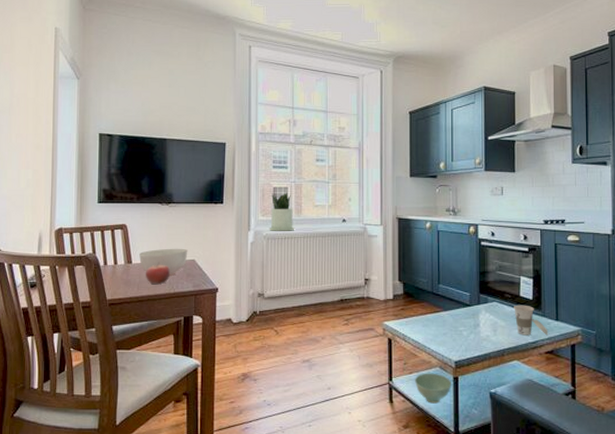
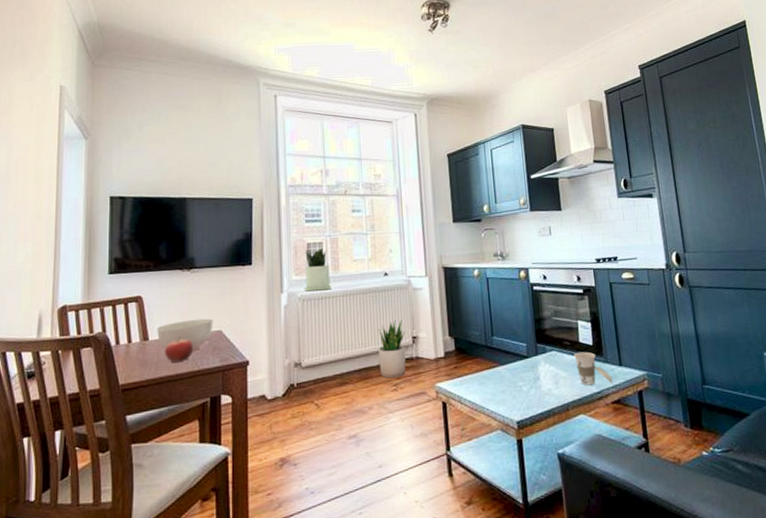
planter: none [333,263,359,314] -> present [378,320,406,379]
bowl: present [414,373,452,404] -> none [474,437,516,473]

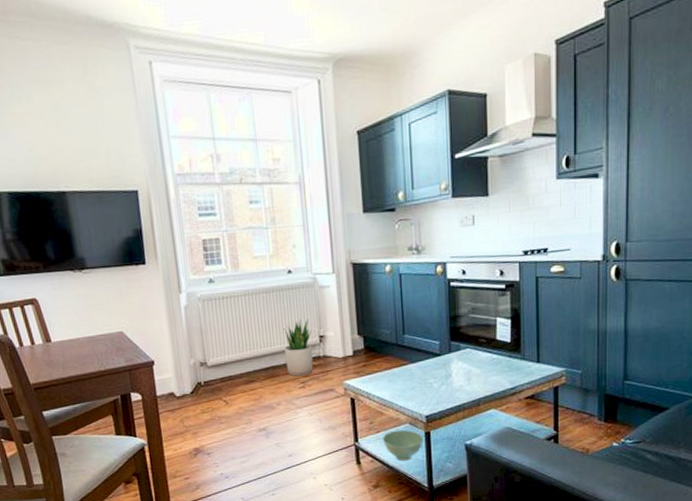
bowl: present [157,318,213,351] -> none [58,320,114,352]
fruit: present [165,336,194,363] -> none [69,337,98,364]
planter: present [304,247,333,292] -> none [201,244,234,291]
bowl: none [474,437,516,473] -> present [382,429,423,461]
cup: present [573,351,614,386] -> none [488,349,529,382]

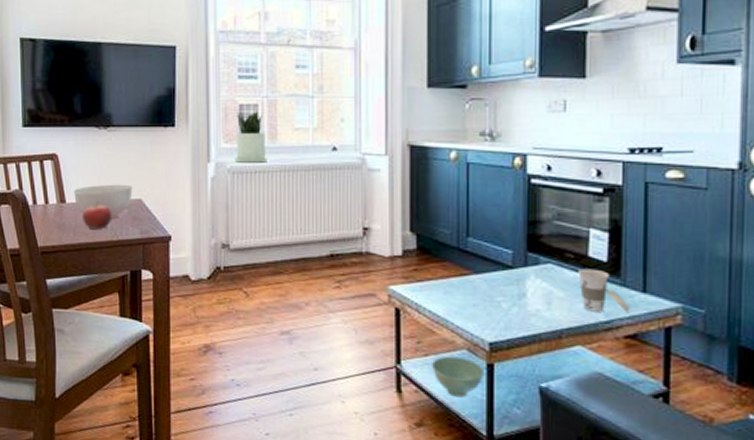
bowl: none [58,320,114,352] -> present [74,184,133,219]
fruit: none [69,337,98,364] -> present [83,201,113,230]
planter: none [201,244,234,291] -> present [234,110,269,163]
planter: present [284,319,314,377] -> none [320,206,355,274]
cup: none [488,349,529,382] -> present [576,268,631,314]

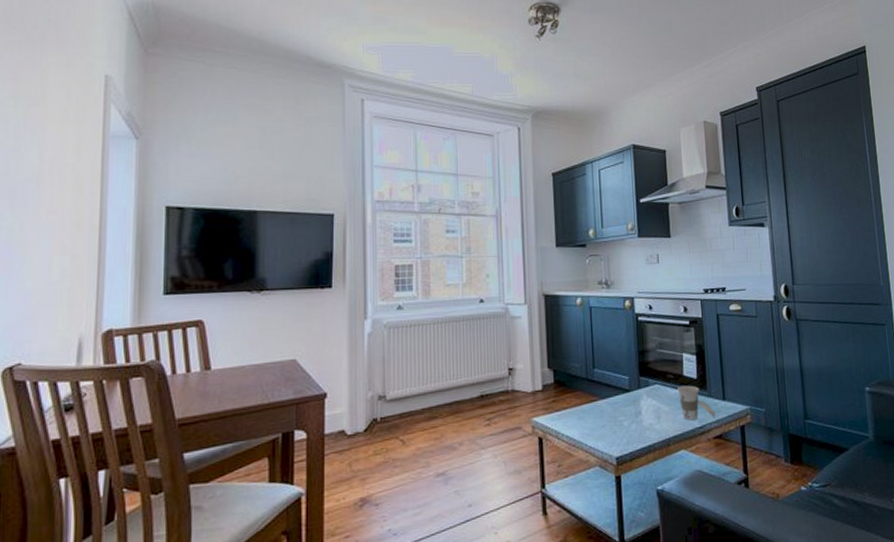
bowl: present [74,184,133,219] -> none [221,346,287,382]
fruit: present [83,201,113,230] -> none [230,365,264,395]
planter: present [234,110,269,163] -> none [390,270,423,318]
bowl: present [431,355,484,398] -> none [570,473,614,511]

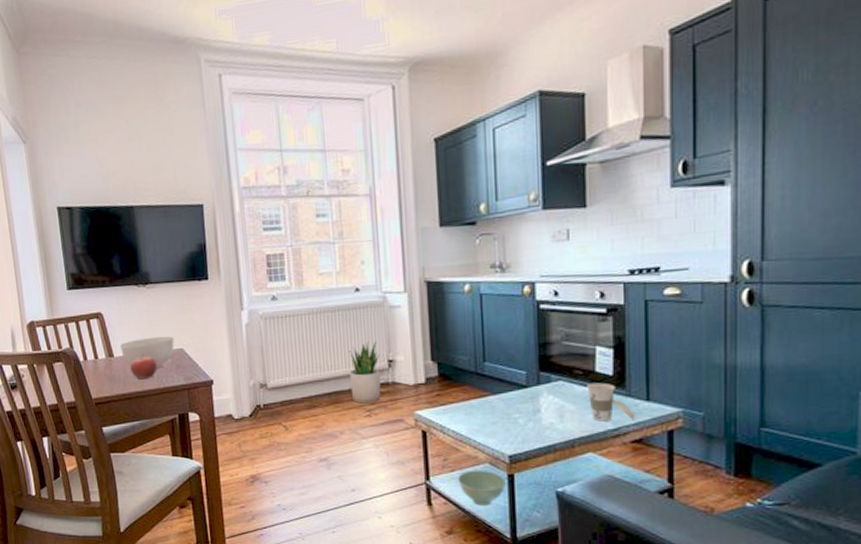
bowl: none [221,346,287,382] -> present [120,336,175,368]
fruit: none [230,365,264,395] -> present [130,353,158,380]
planter: none [471,350,501,413] -> present [349,341,381,404]
bowl: none [570,473,614,511] -> present [457,470,506,506]

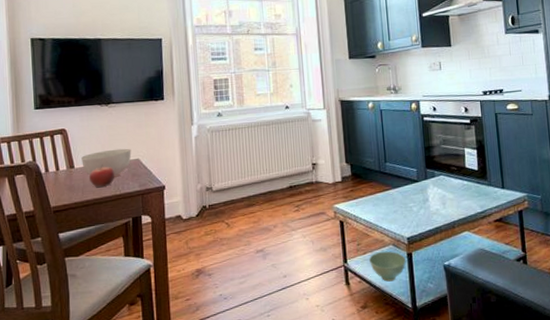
planter: present [349,341,381,404] -> none [281,148,307,201]
cup: present [585,382,636,421] -> none [459,176,496,206]

